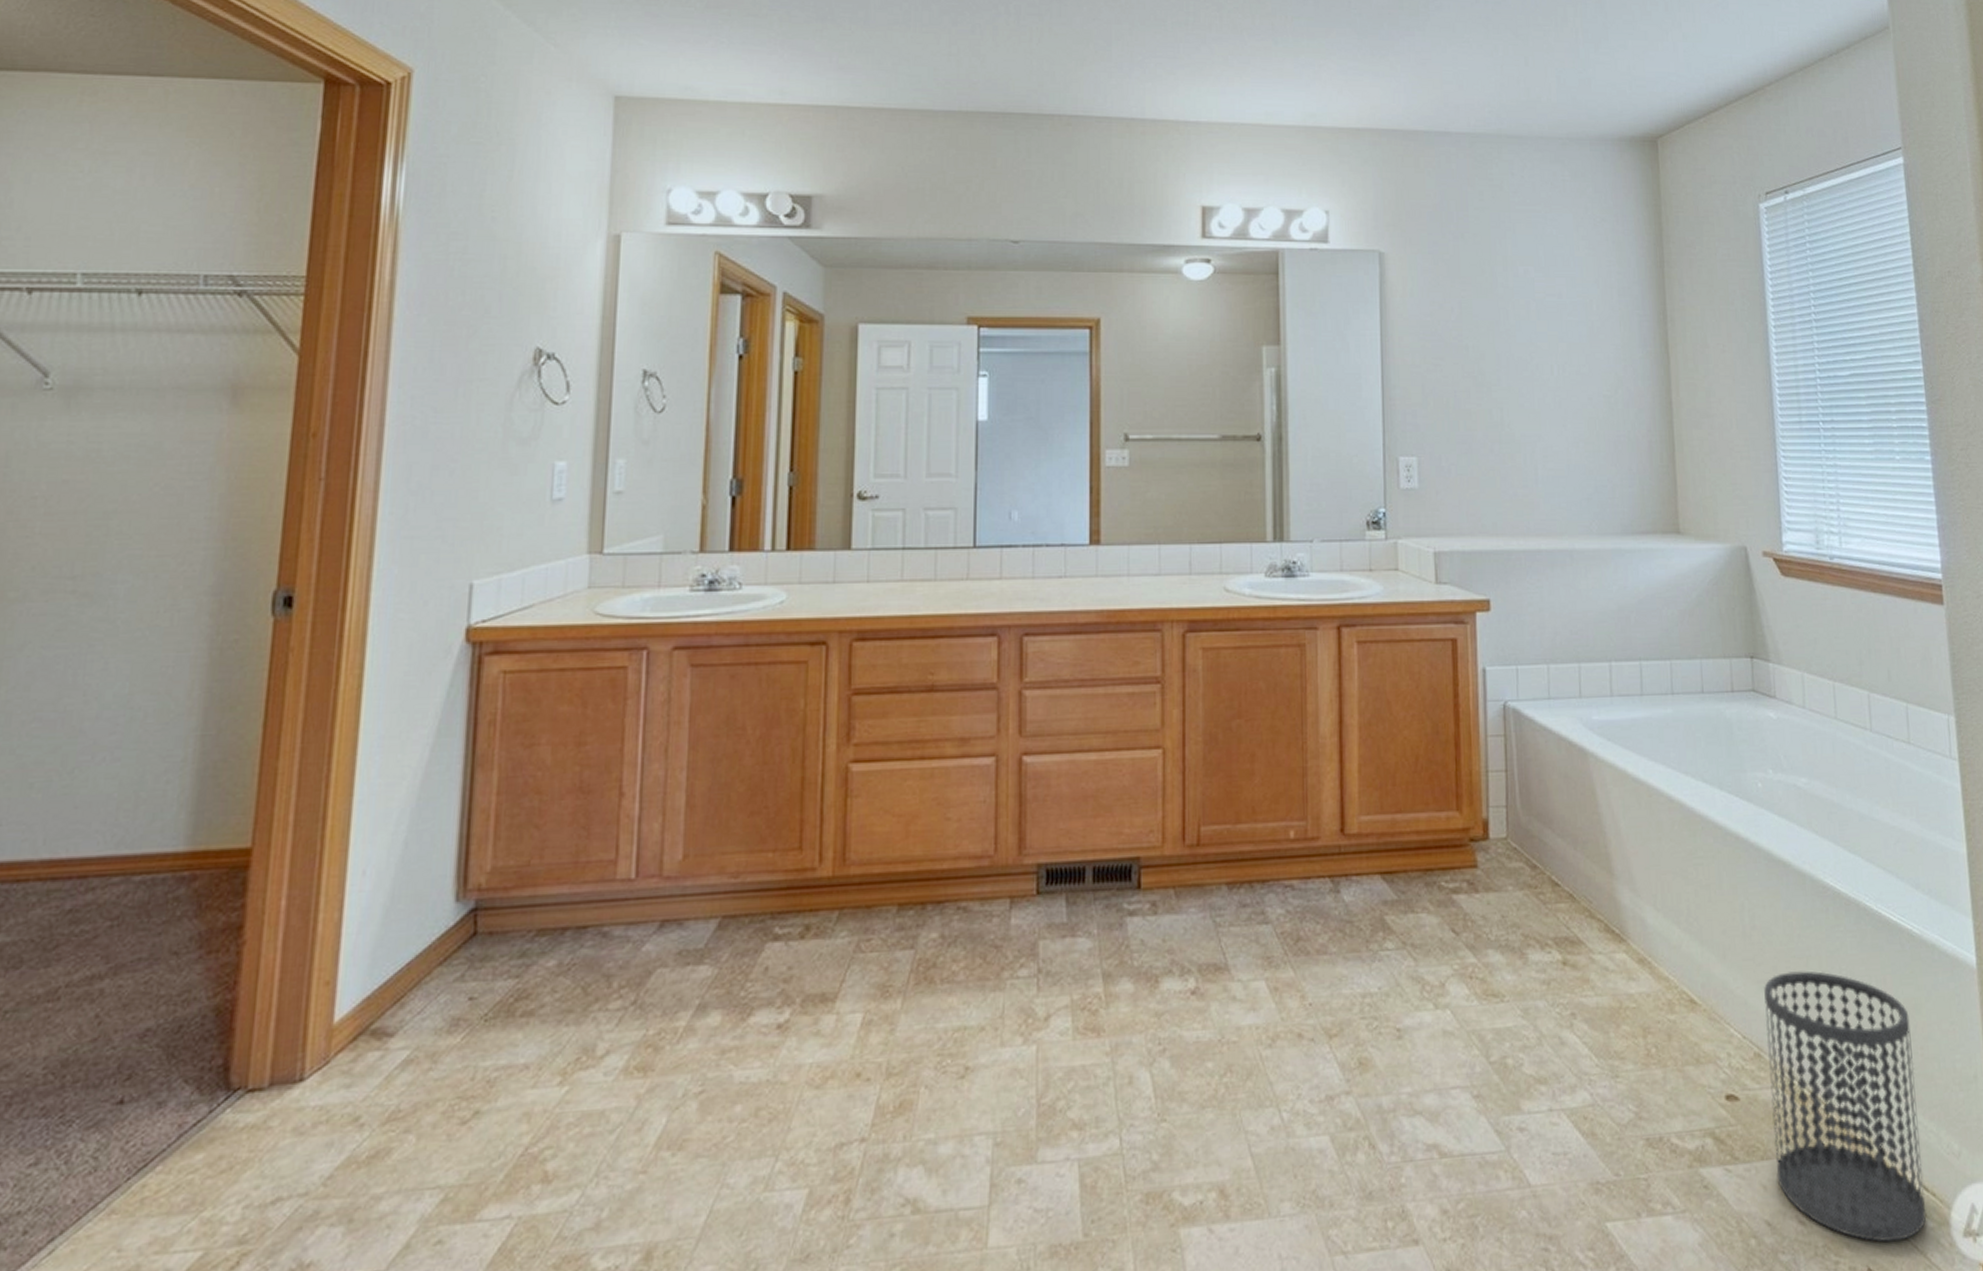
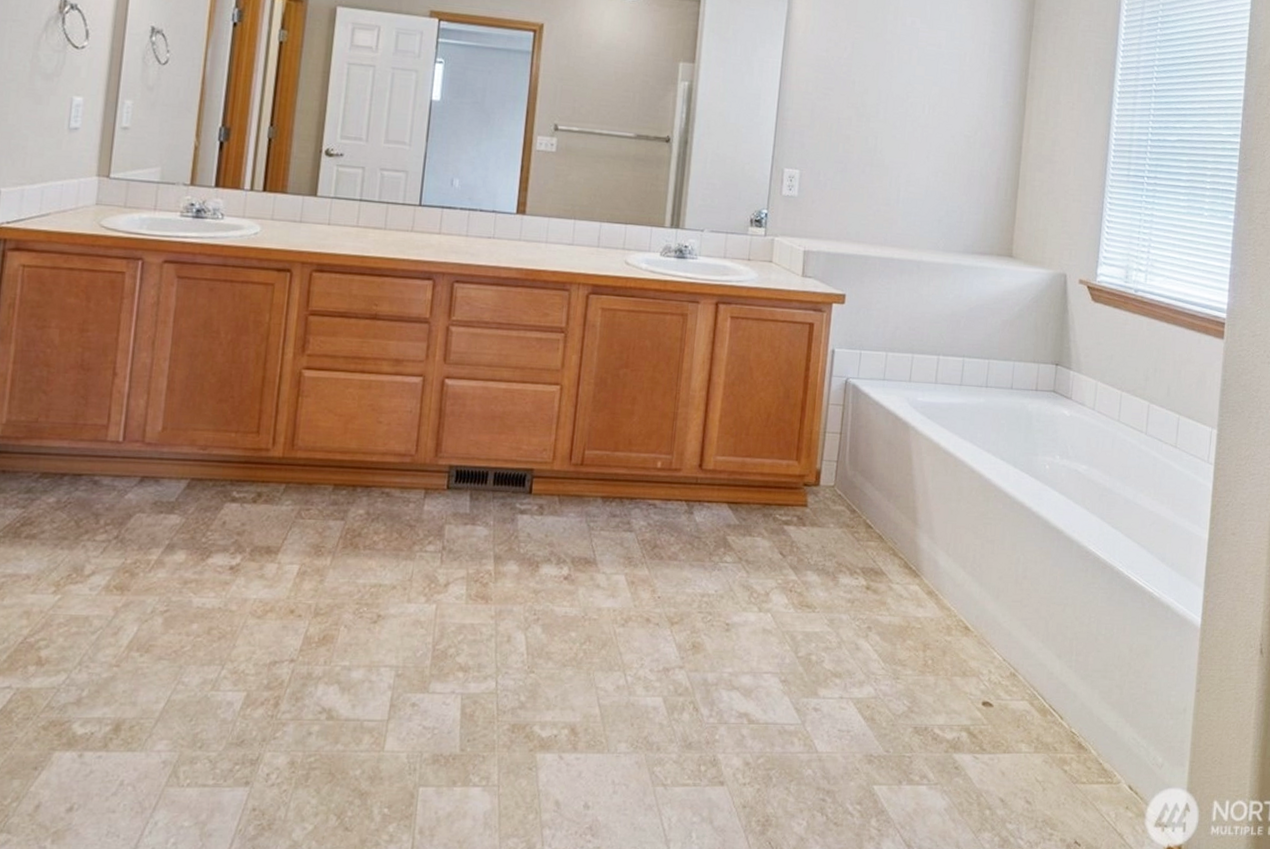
wastebasket: present [1764,971,1927,1242] -> none [1014,614,1140,824]

